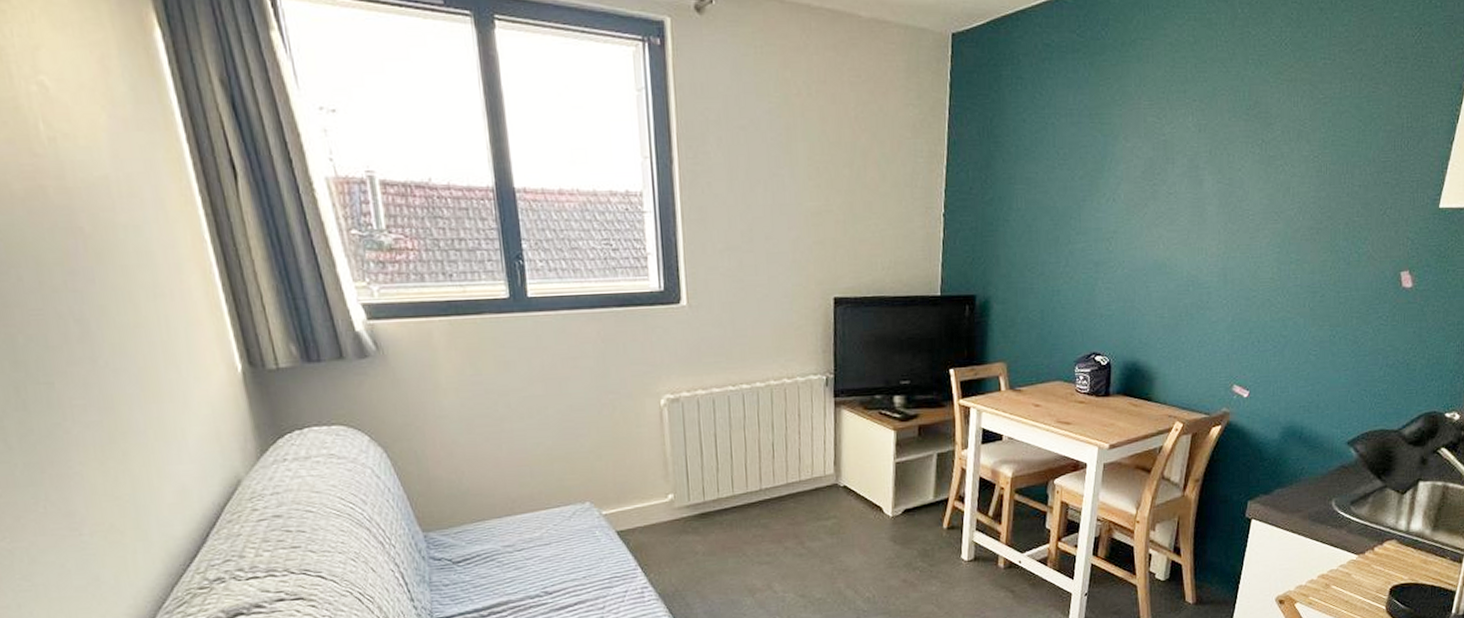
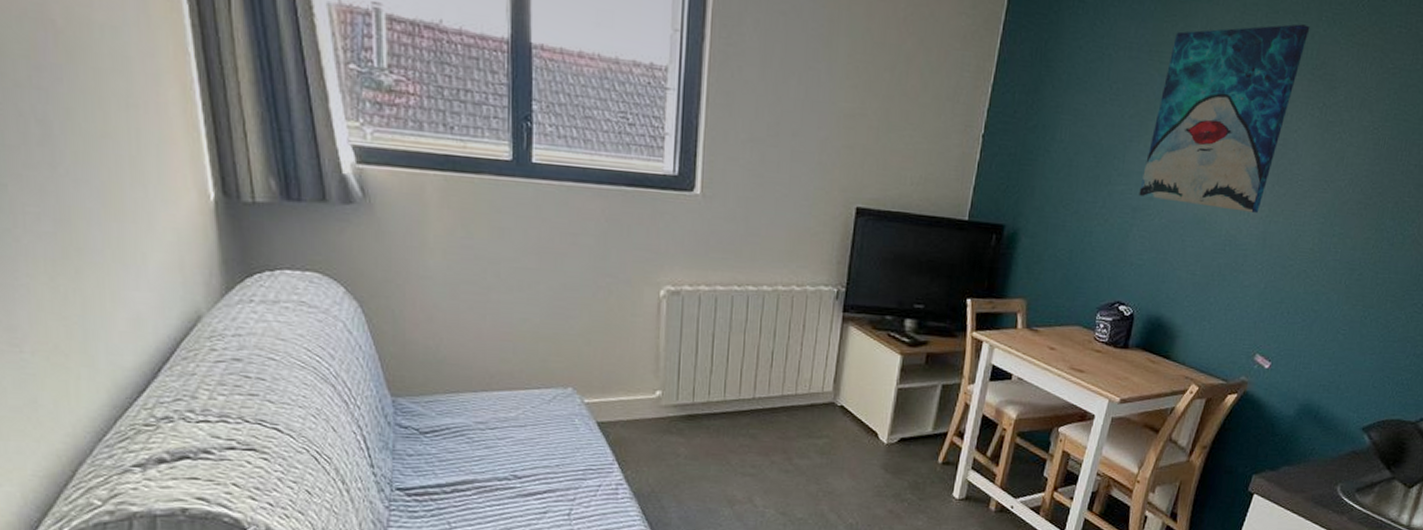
wall art: none [1099,70,1239,252] -> present [1139,24,1310,213]

